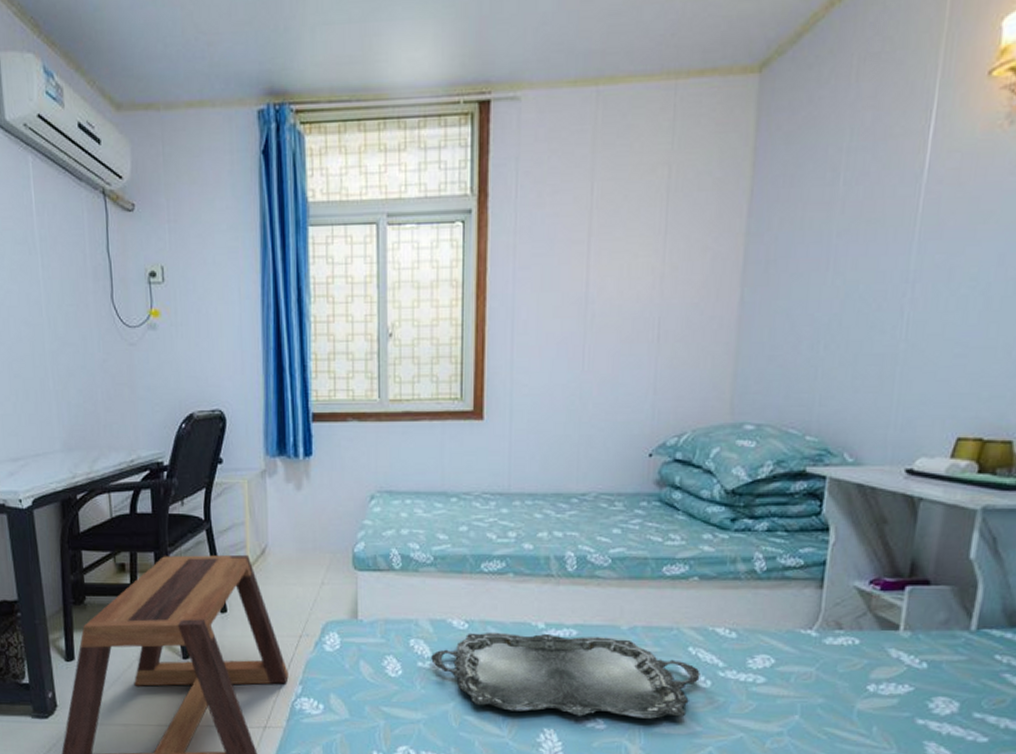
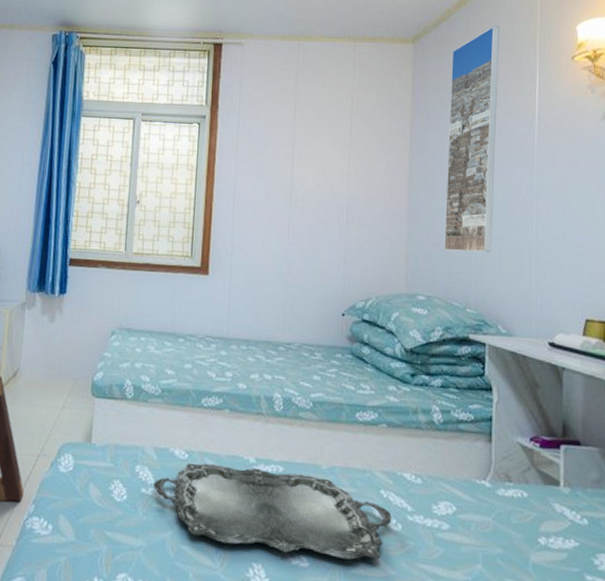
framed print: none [782,32,889,364] -> present [444,26,500,253]

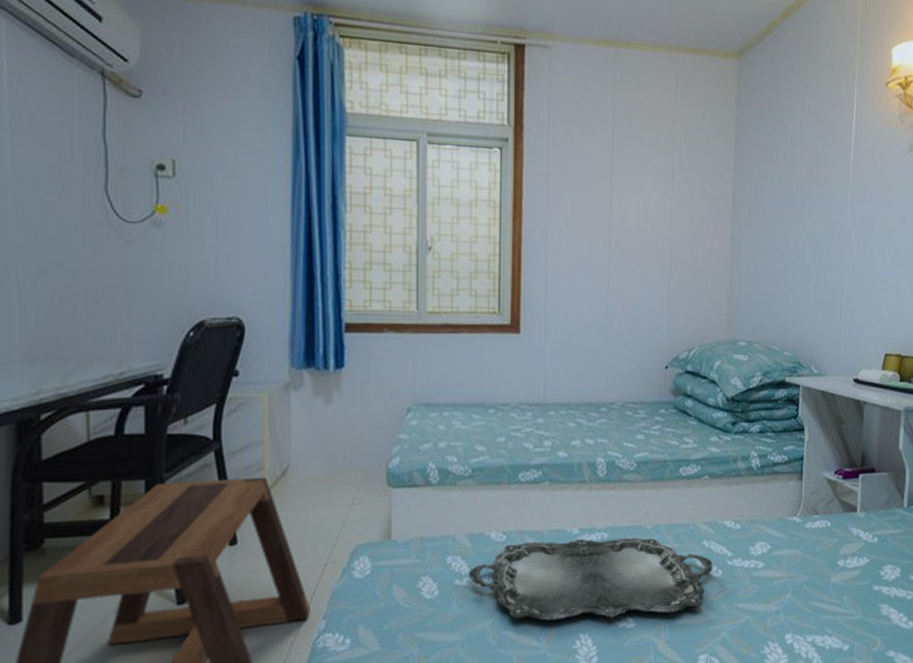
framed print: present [444,26,500,253] -> none [764,43,823,293]

